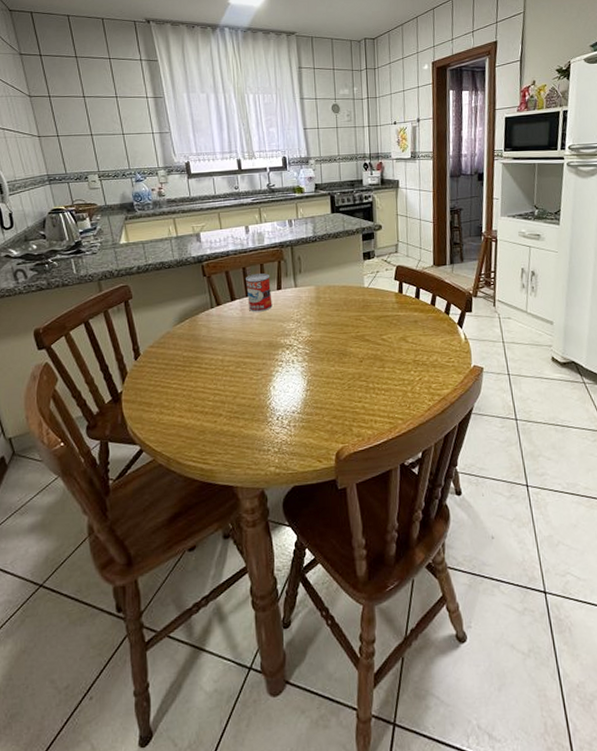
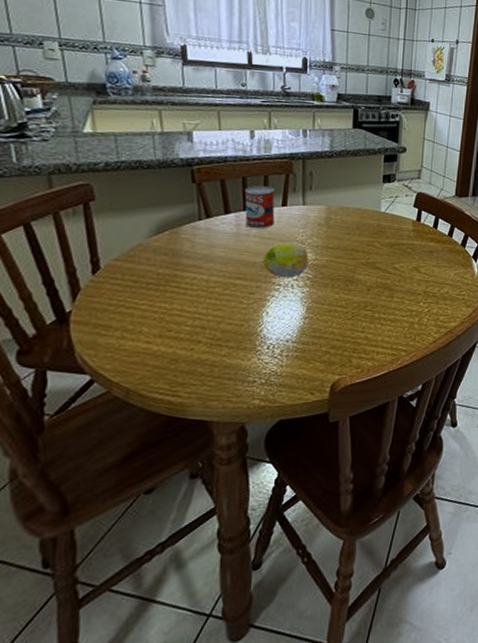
fruit: none [266,321,305,355] -> present [263,242,309,278]

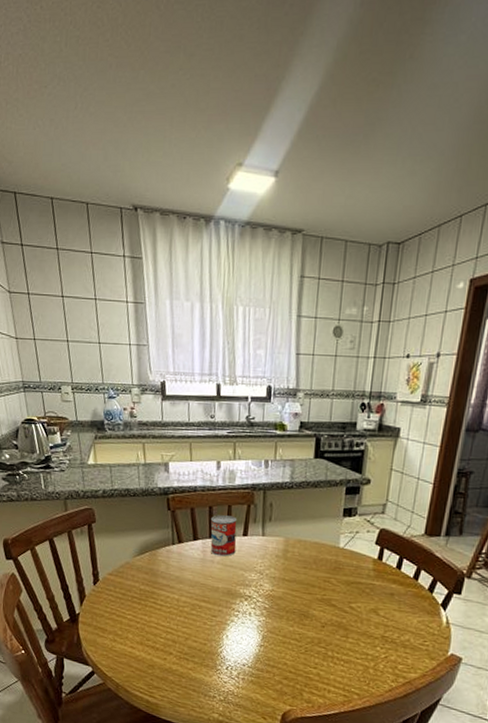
fruit: present [263,242,309,278] -> none [225,571,266,606]

